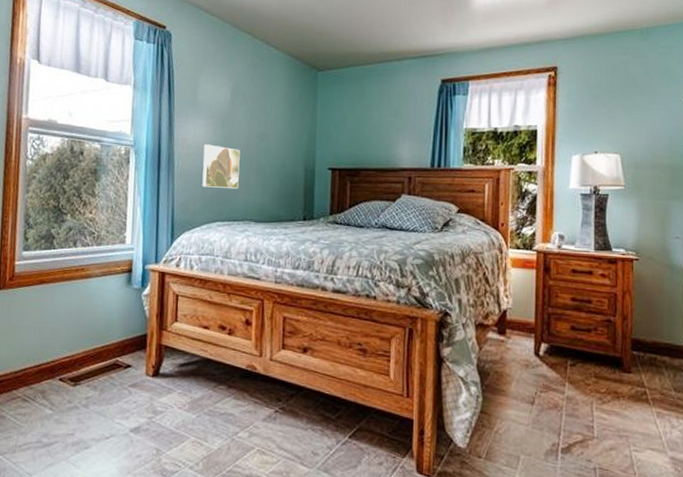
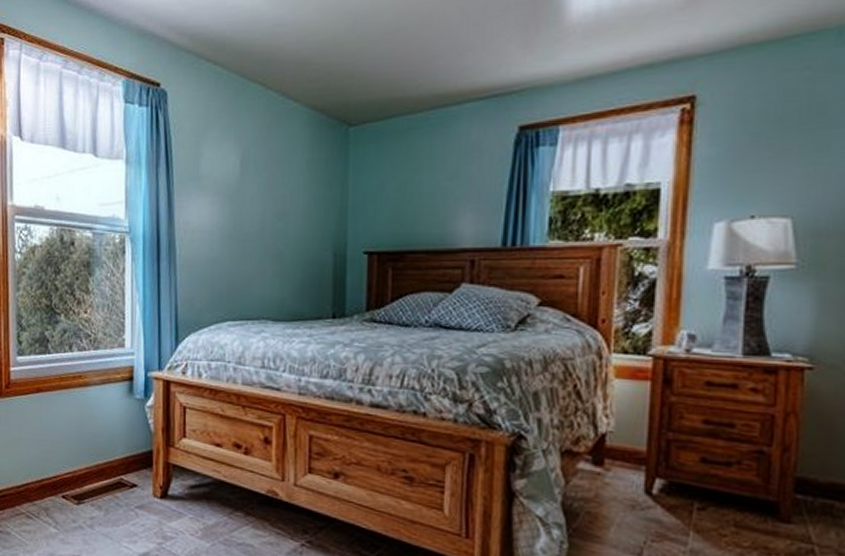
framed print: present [202,144,240,188] -> none [209,227,253,280]

